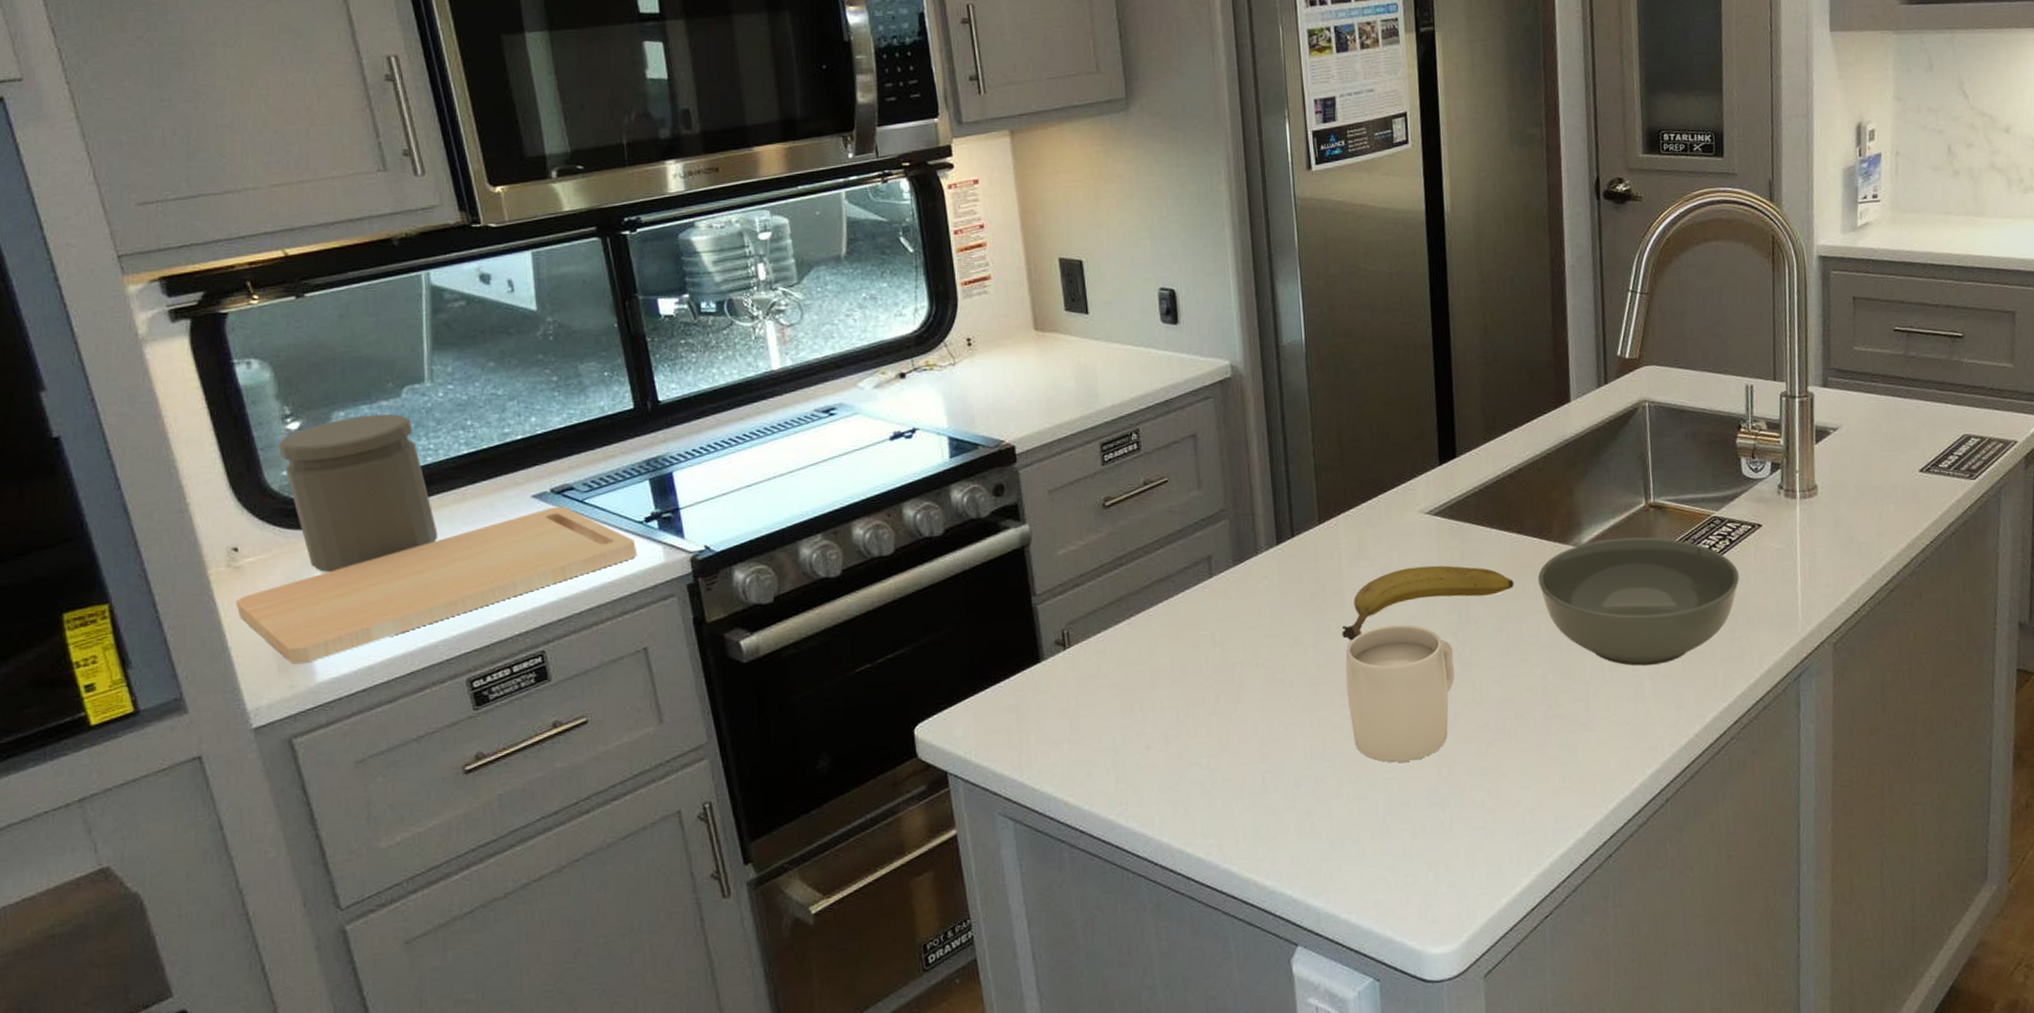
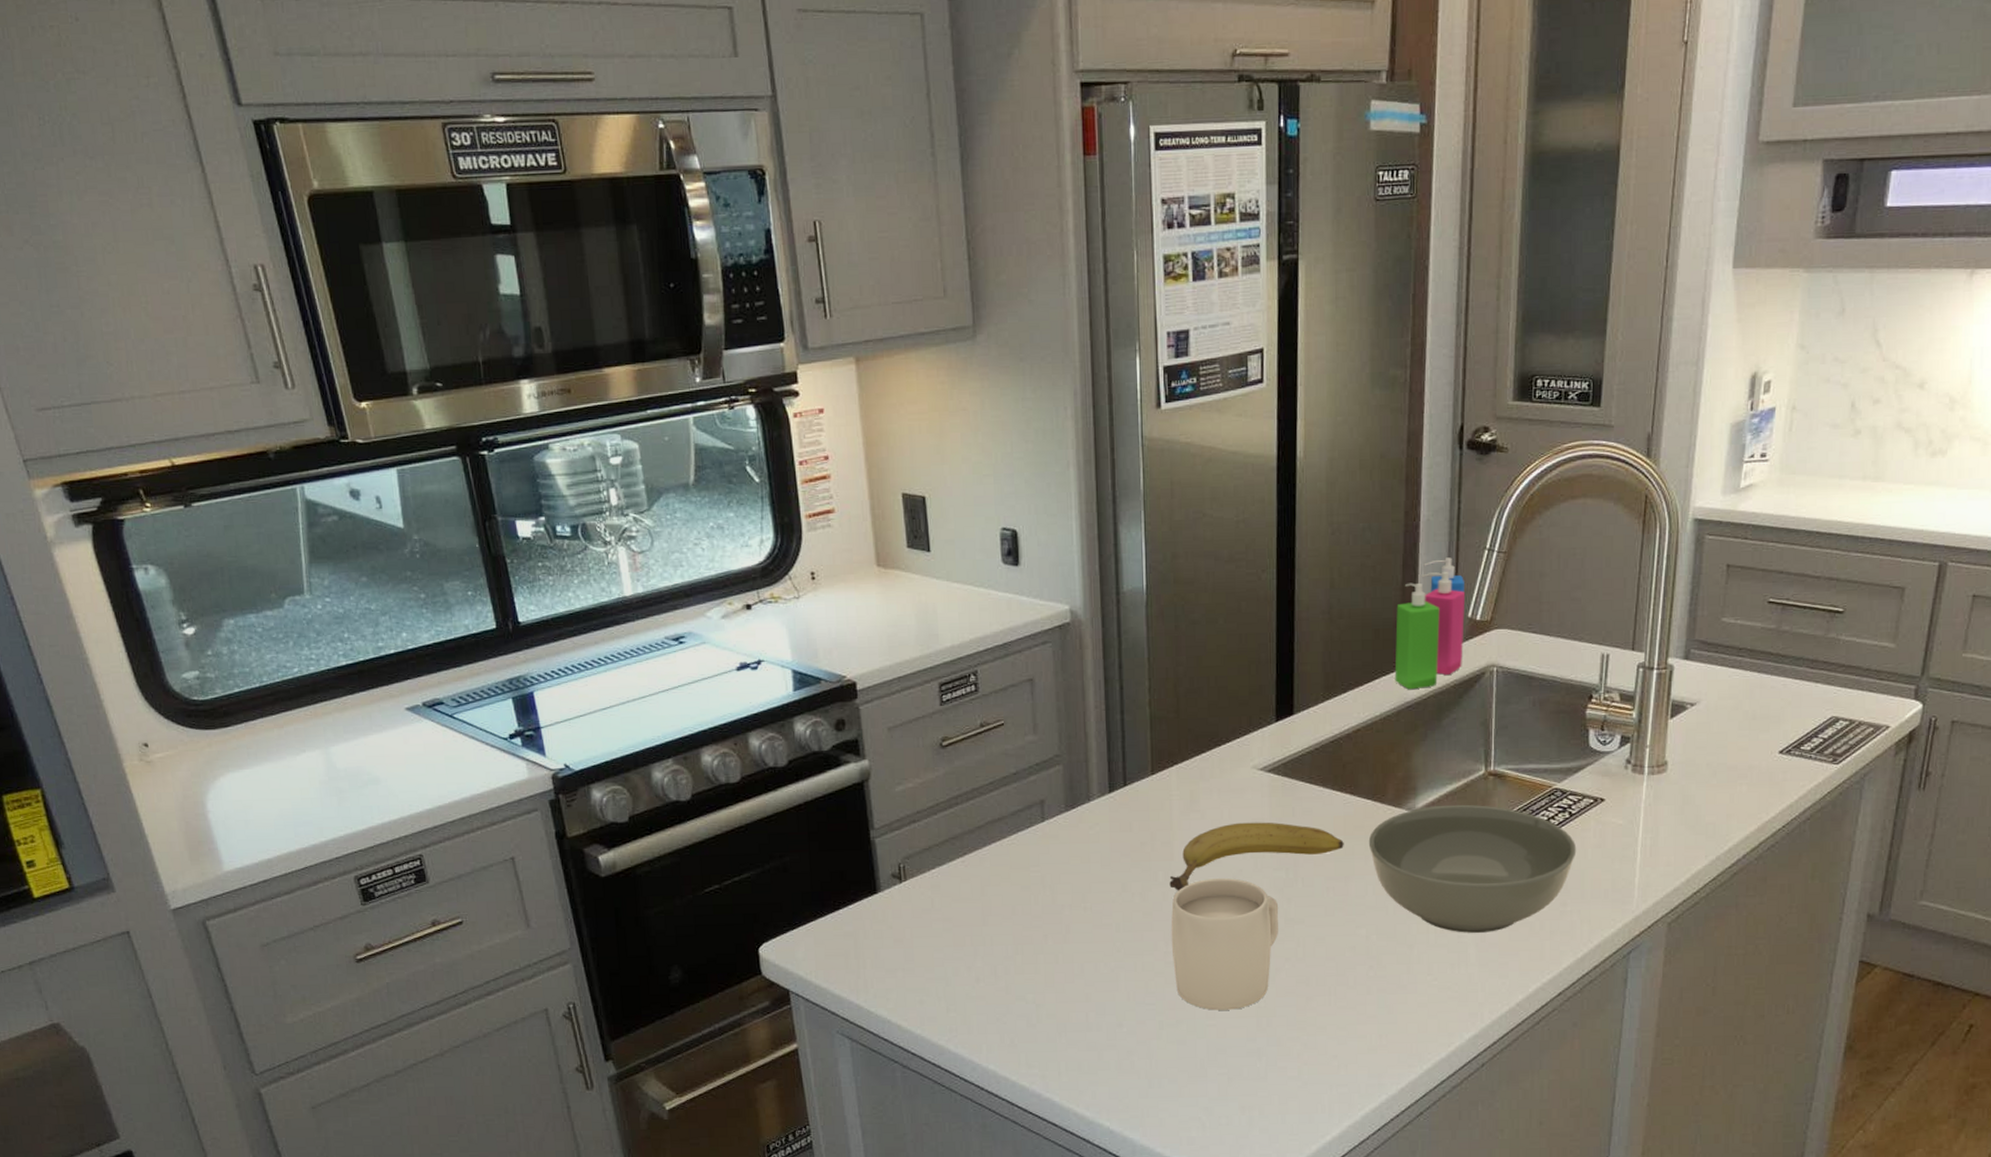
cutting board: present [235,506,636,665] -> none [149,719,502,854]
jar: present [278,414,438,573] -> none [177,623,324,771]
soap dispenser: none [1549,300,1616,428] -> present [1394,557,1466,690]

